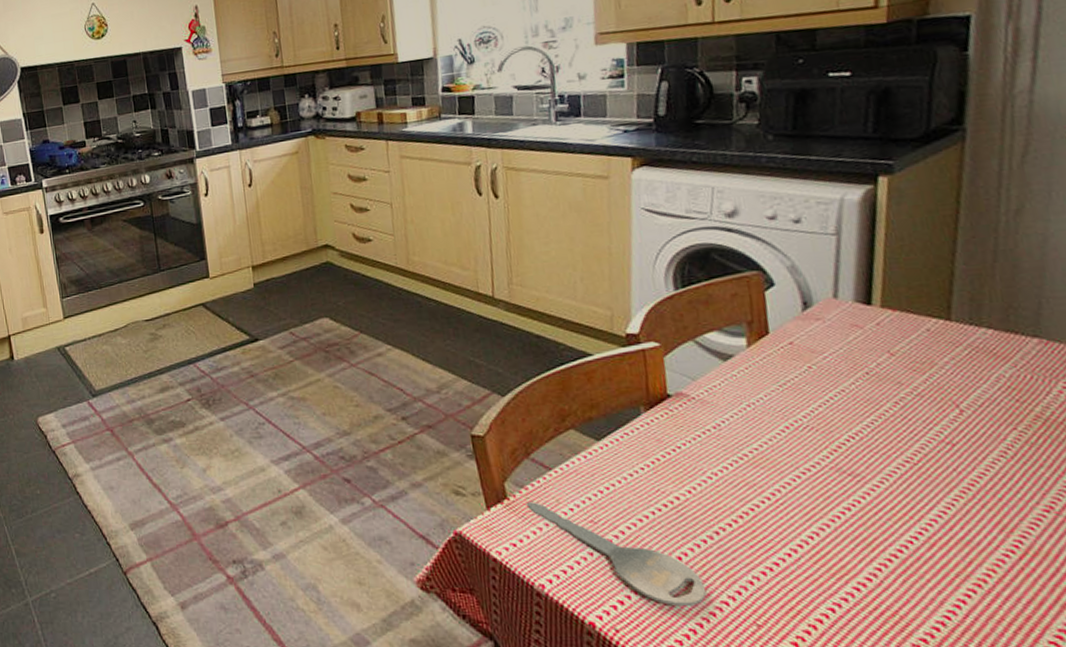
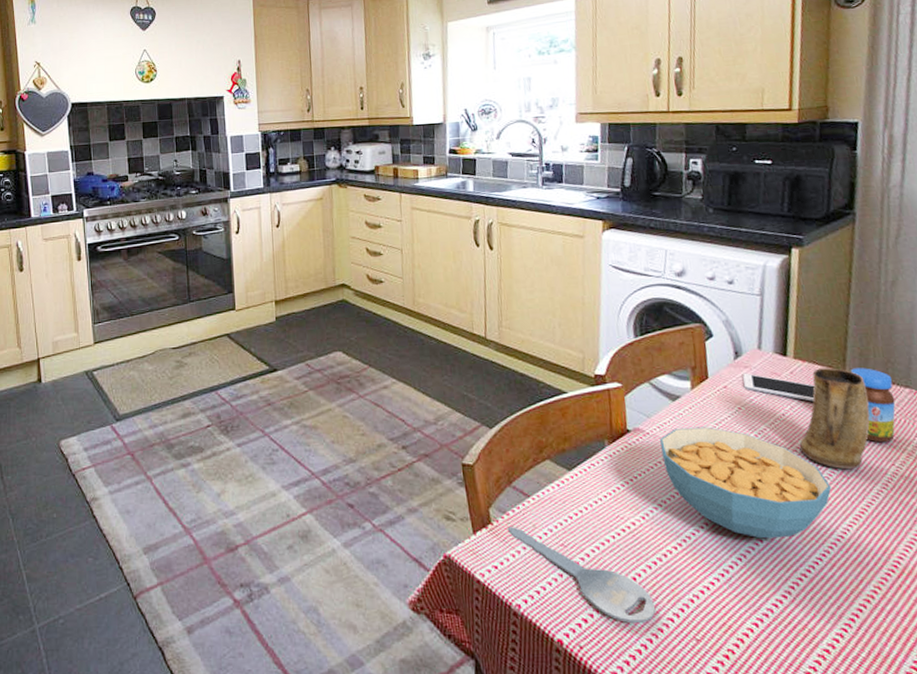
cereal bowl: none [708,389,931,515] -> present [660,426,832,539]
cell phone: none [814,326,910,357] -> present [743,373,815,402]
mug: none [888,316,984,436] -> present [799,367,870,470]
jar: none [958,315,1019,404] -> present [851,368,896,443]

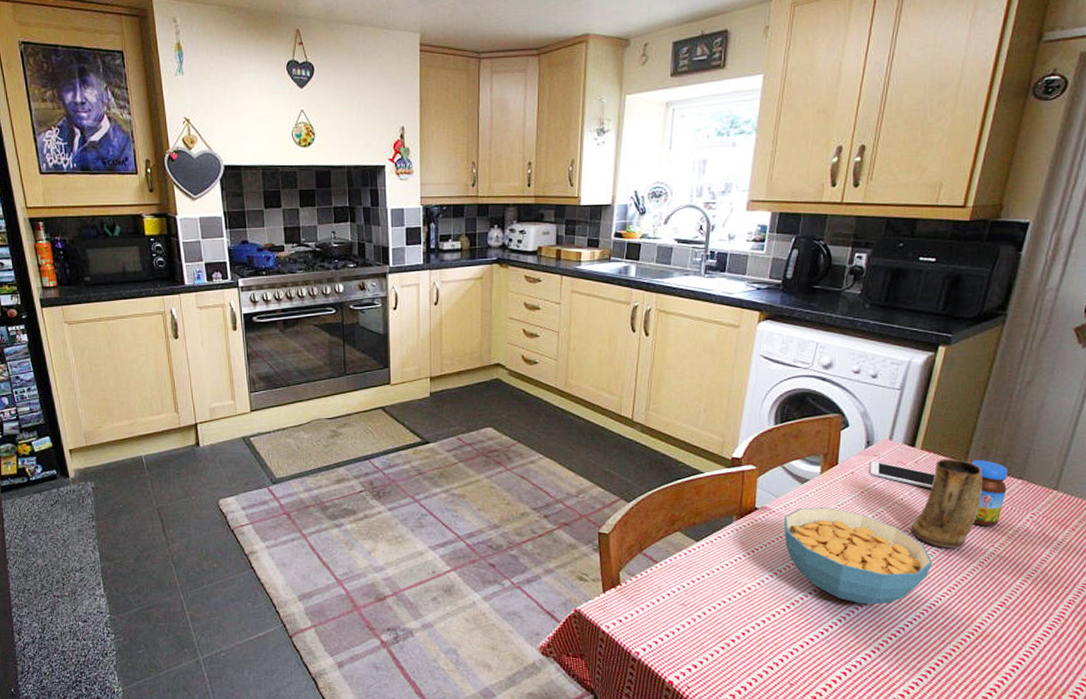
key: present [507,527,656,624] -> none [634,588,759,670]

